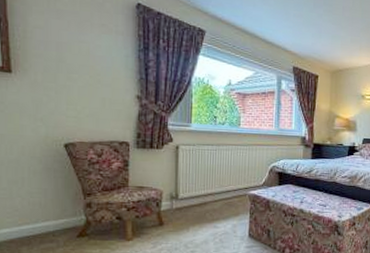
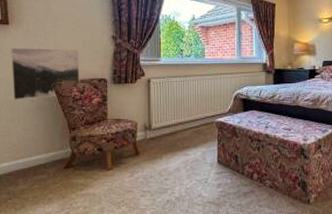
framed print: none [14,100,98,160] -> present [11,47,80,100]

